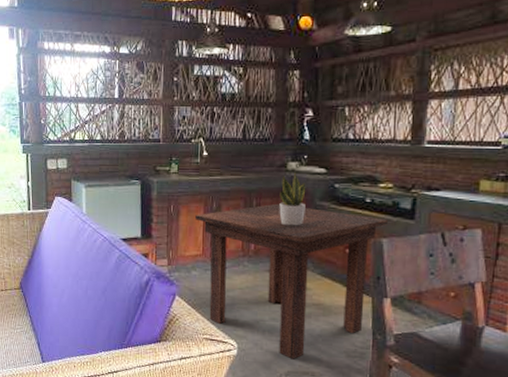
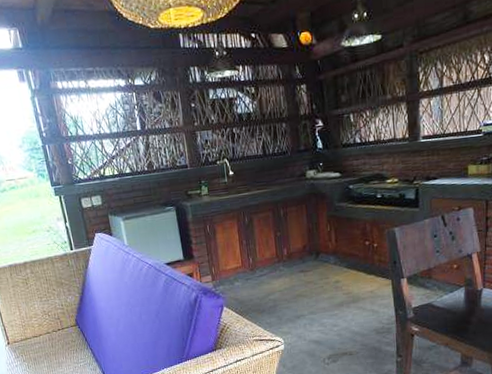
dining table: present [195,203,389,360] -> none [231,209,398,344]
potted plant: present [279,171,306,226] -> none [303,178,327,229]

